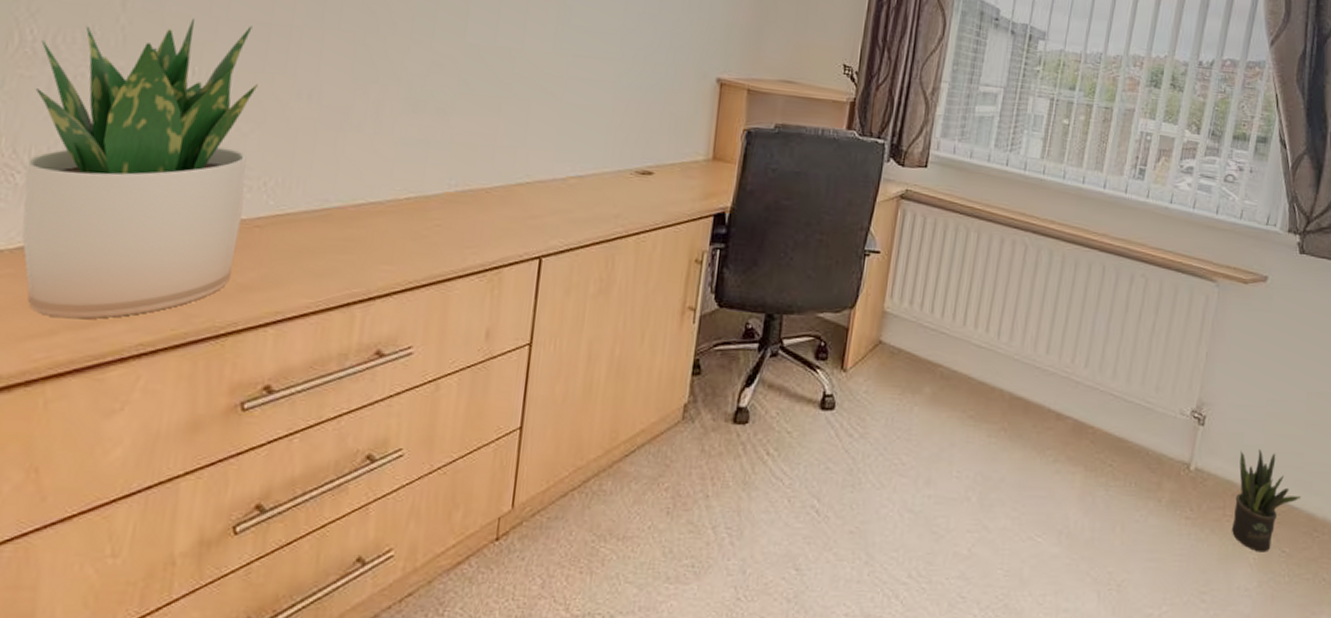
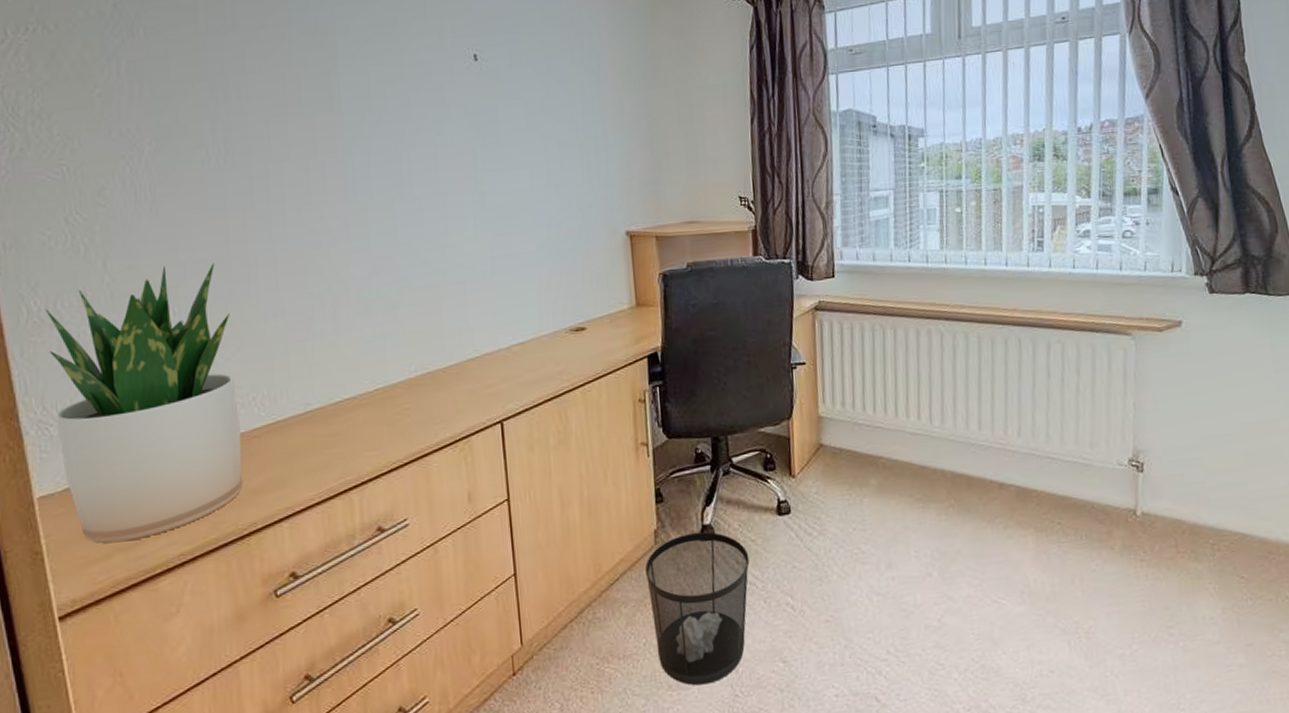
waste bin: none [661,413,782,582] -> present [644,532,750,686]
potted plant: present [1232,449,1302,553] -> none [1183,485,1251,582]

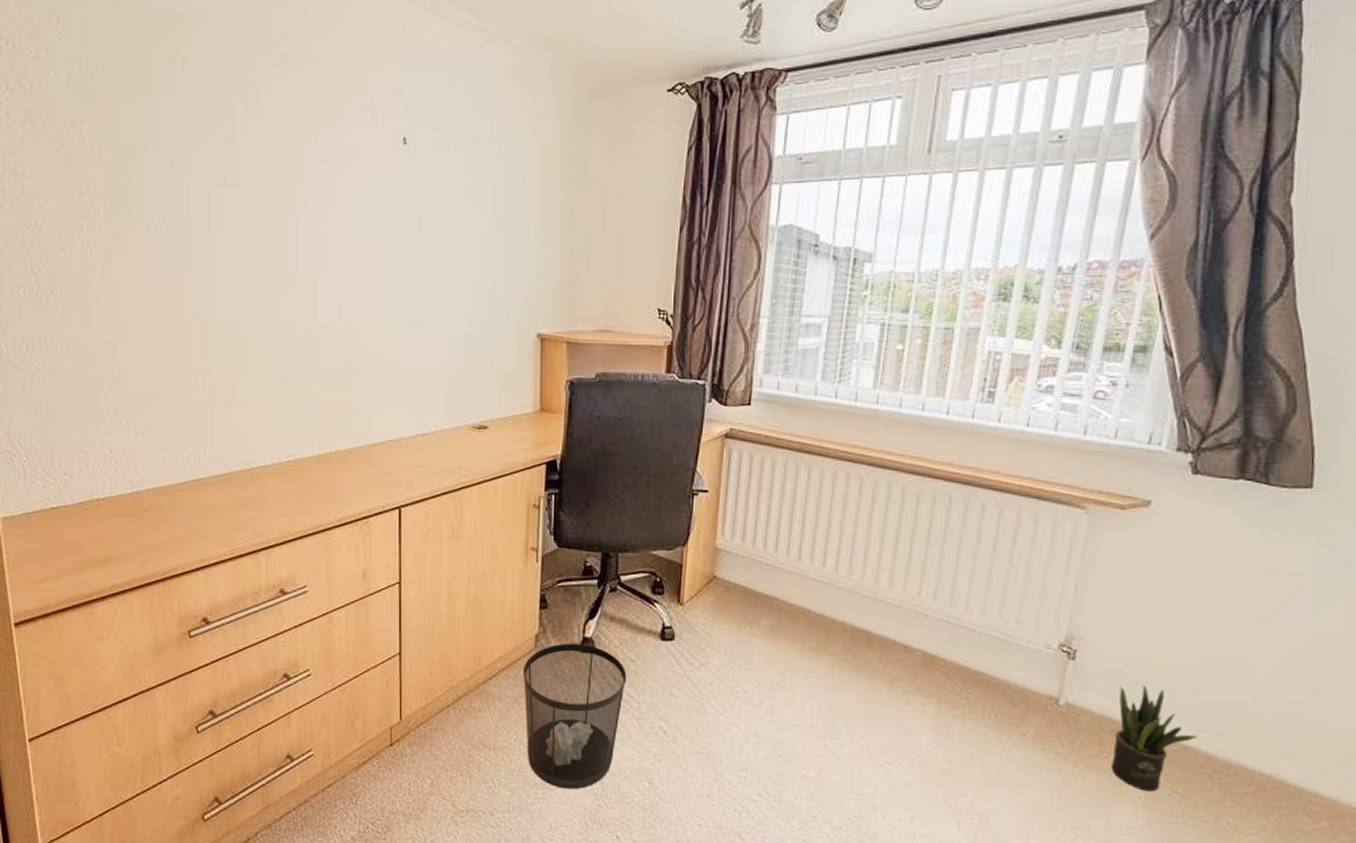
planter: present [45,263,243,544] -> none [13,322,169,568]
potted plant: none [1183,485,1251,582] -> present [1112,685,1198,792]

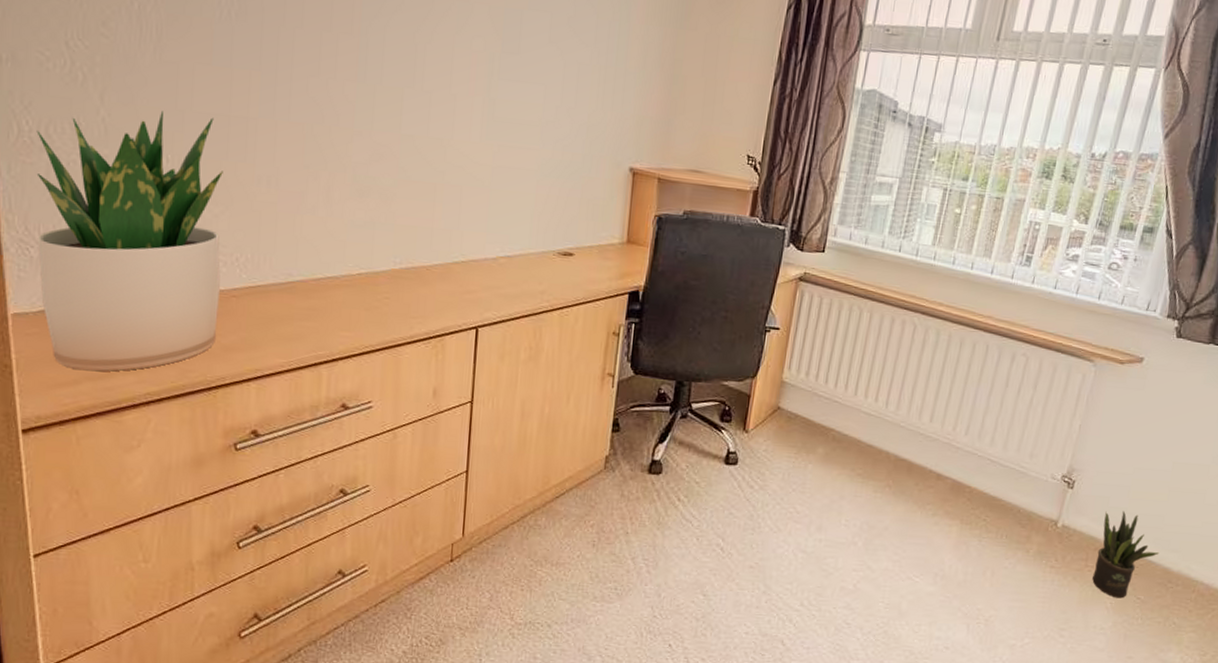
planter: none [13,322,169,568] -> present [36,110,223,372]
waste bin: present [522,643,627,790] -> none [589,465,691,602]

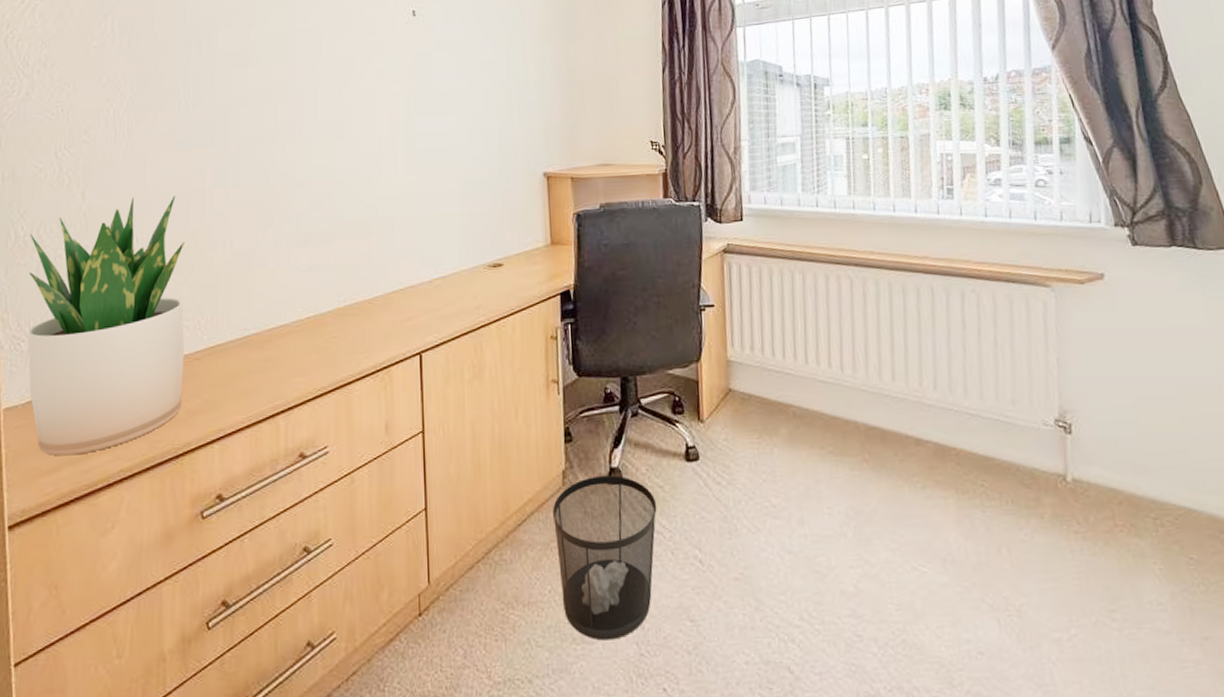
waste bin: none [589,465,691,602] -> present [552,475,657,641]
potted plant: present [1092,511,1160,599] -> none [1117,452,1197,562]

